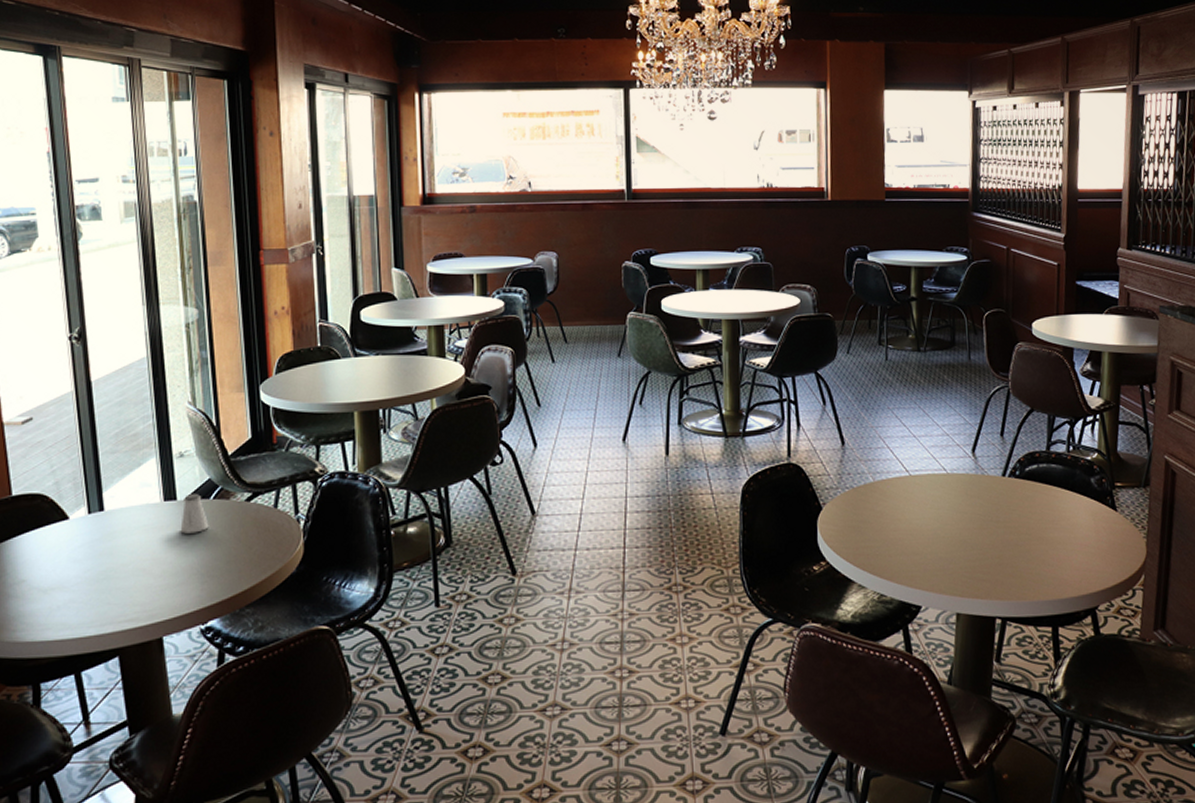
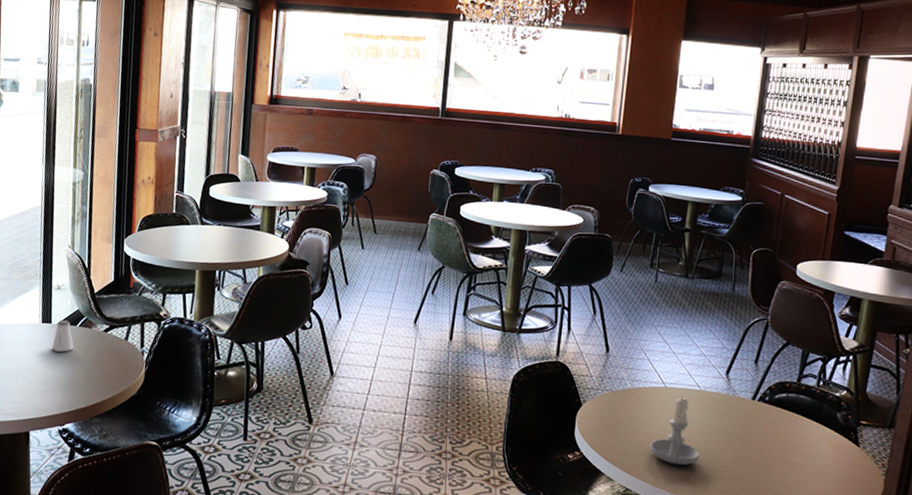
candle: none [901,482,955,560] -> present [650,395,700,466]

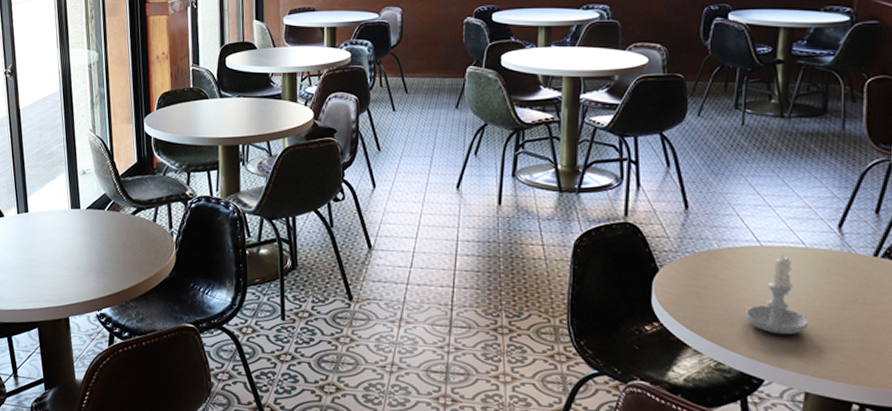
saltshaker: present [51,320,74,352] -> none [82,205,104,237]

